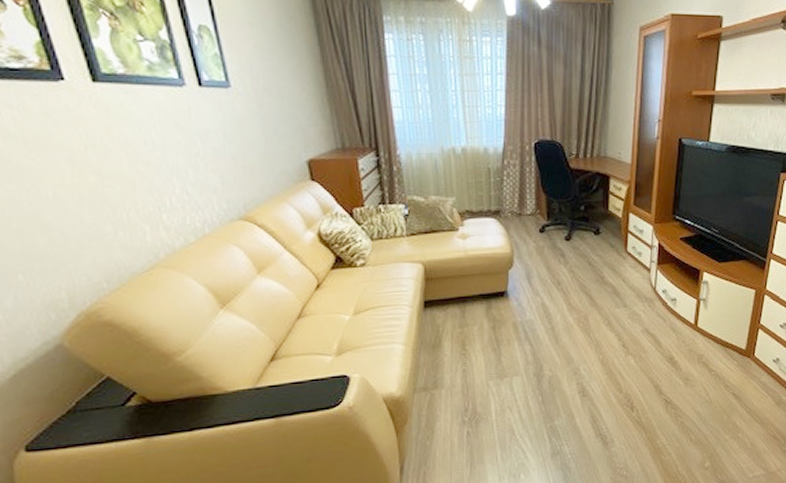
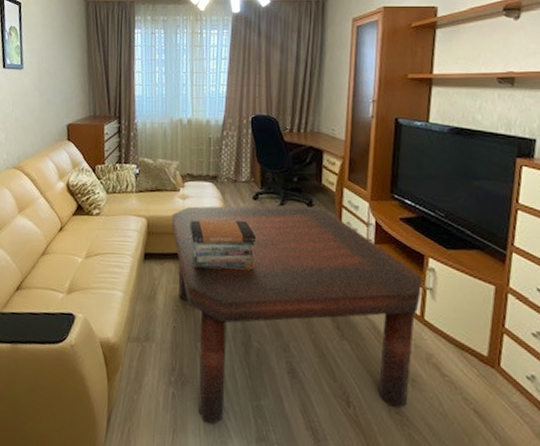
coffee table: none [451,234,698,451] -> present [171,204,423,424]
book stack: none [472,255,545,309] -> present [188,220,256,269]

